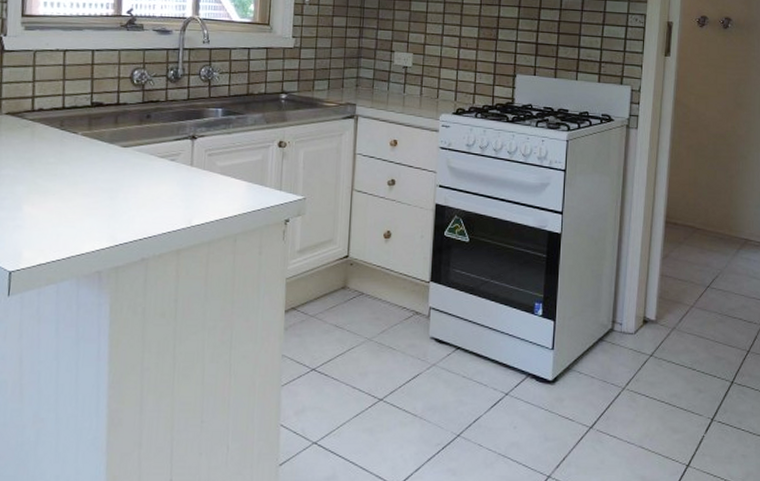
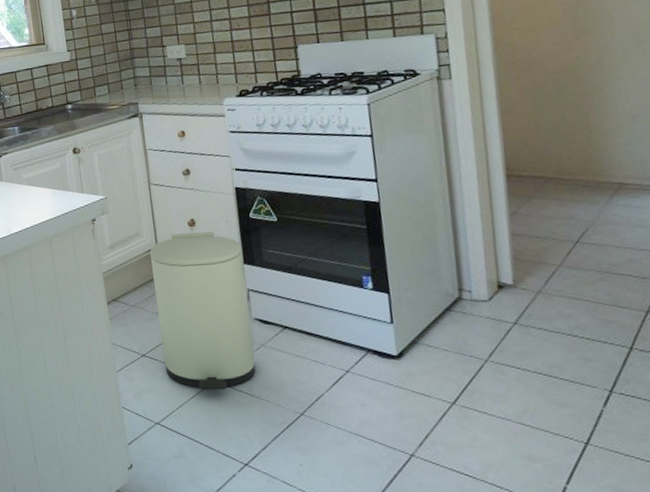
pedal bin: none [333,244,432,409] -> present [149,231,256,391]

